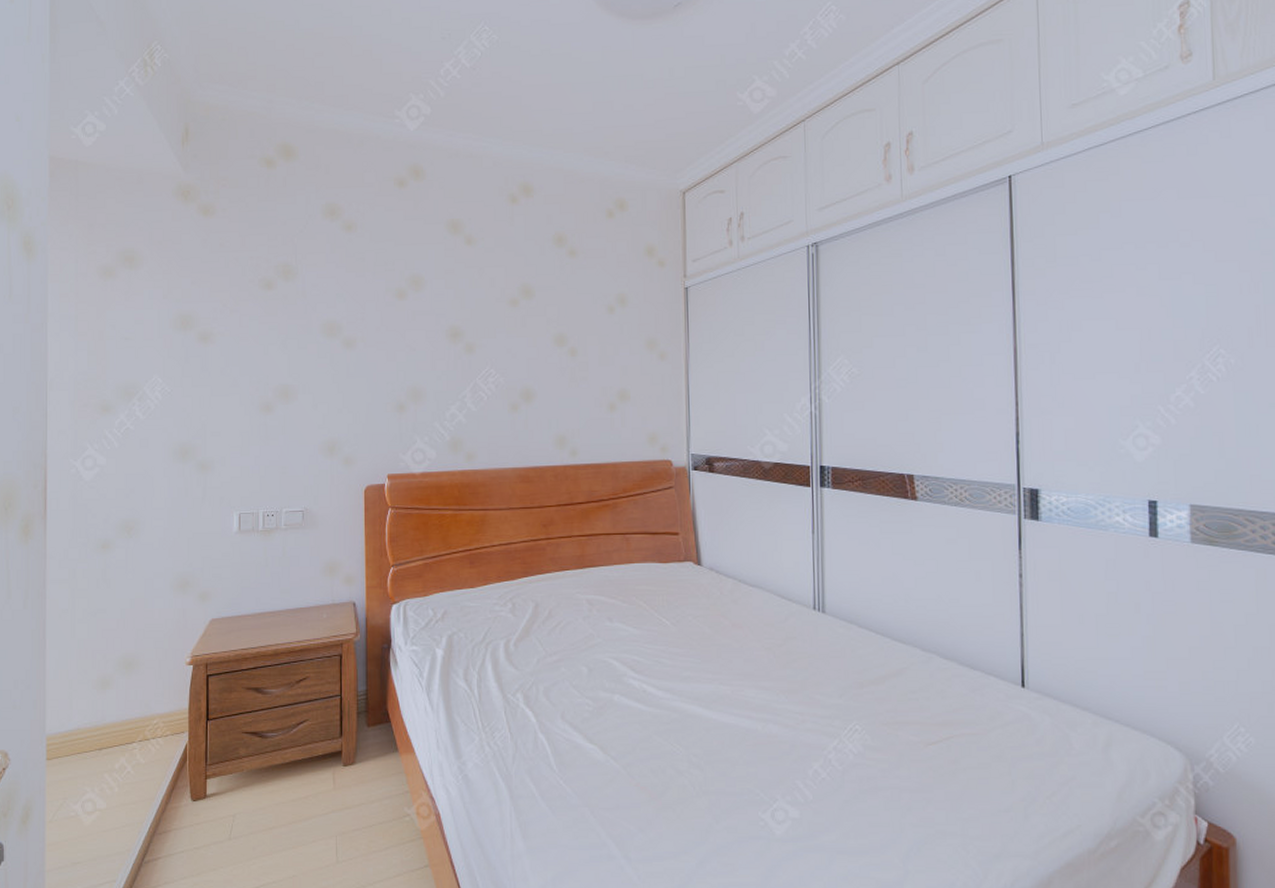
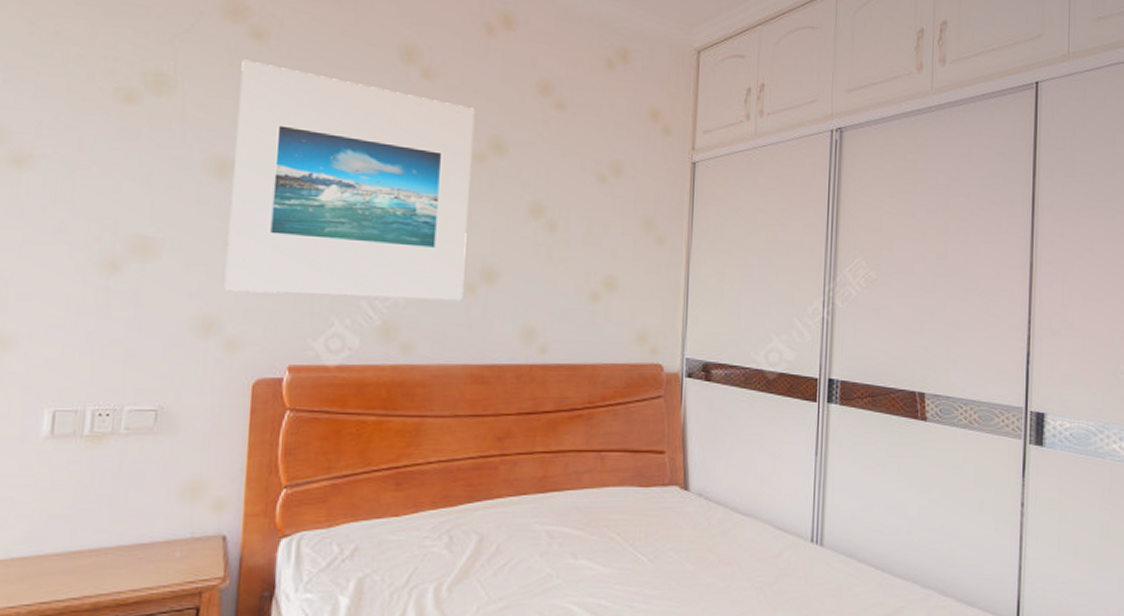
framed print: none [339,247,509,421] -> present [224,59,475,302]

